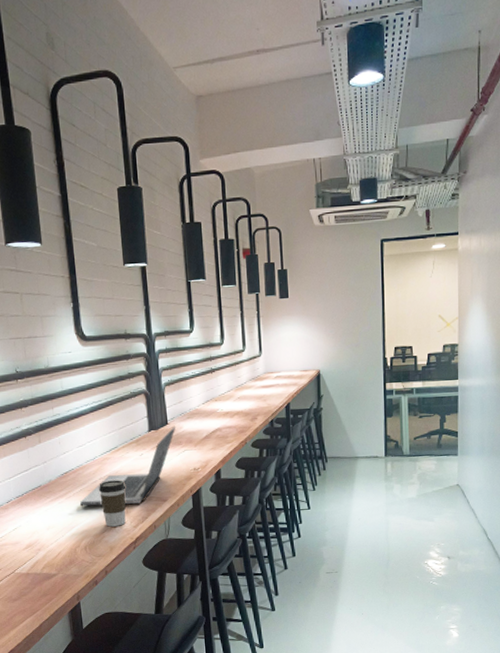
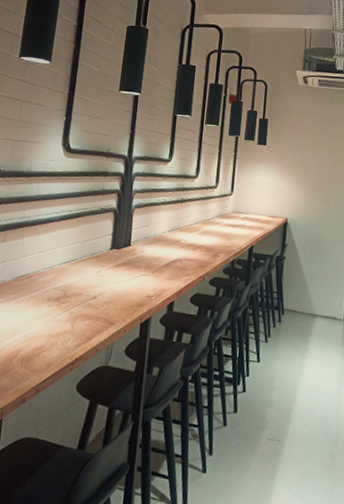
laptop: present [80,427,176,506] -> none [28,249,138,322]
coffee cup: present [98,480,126,527] -> none [47,292,76,343]

